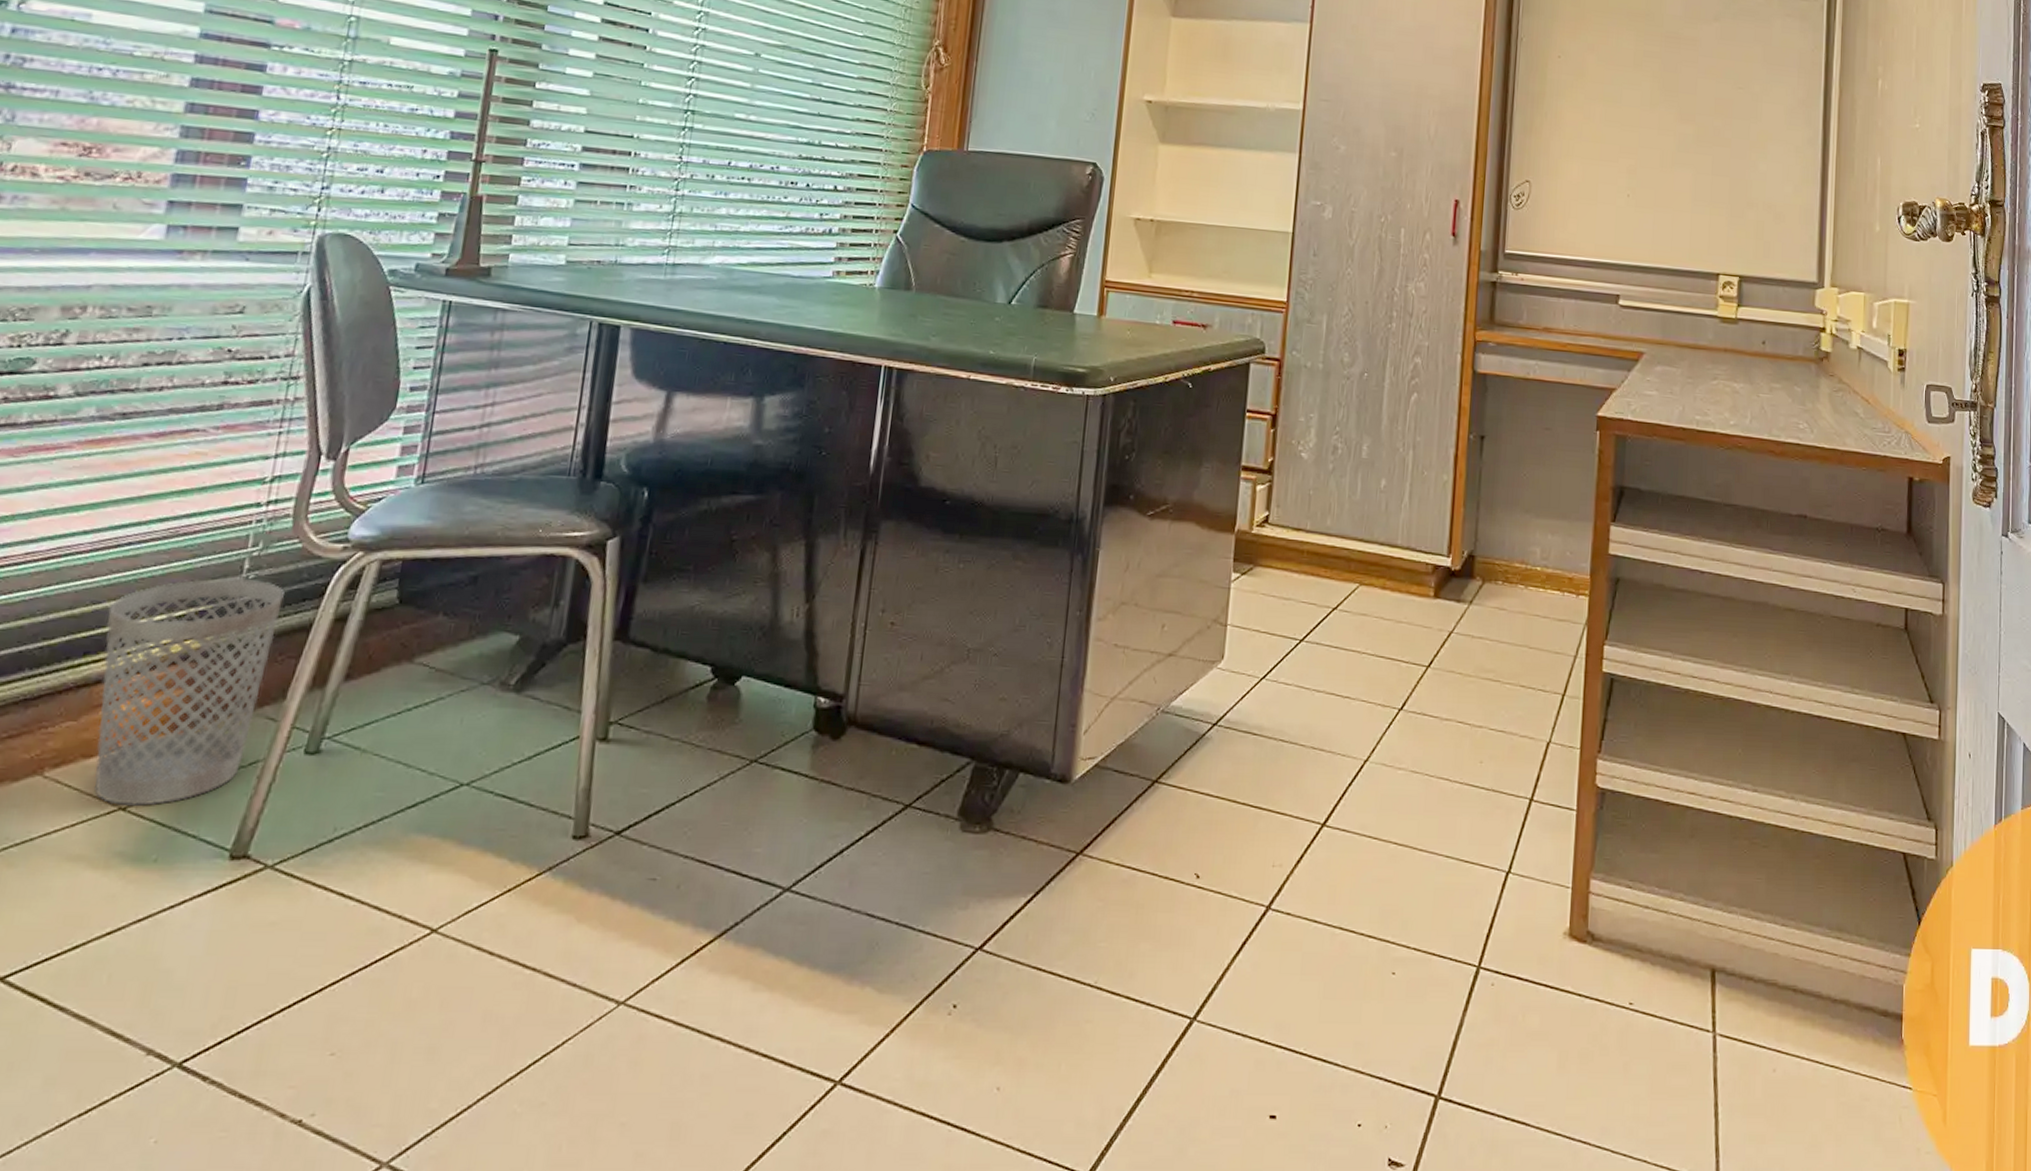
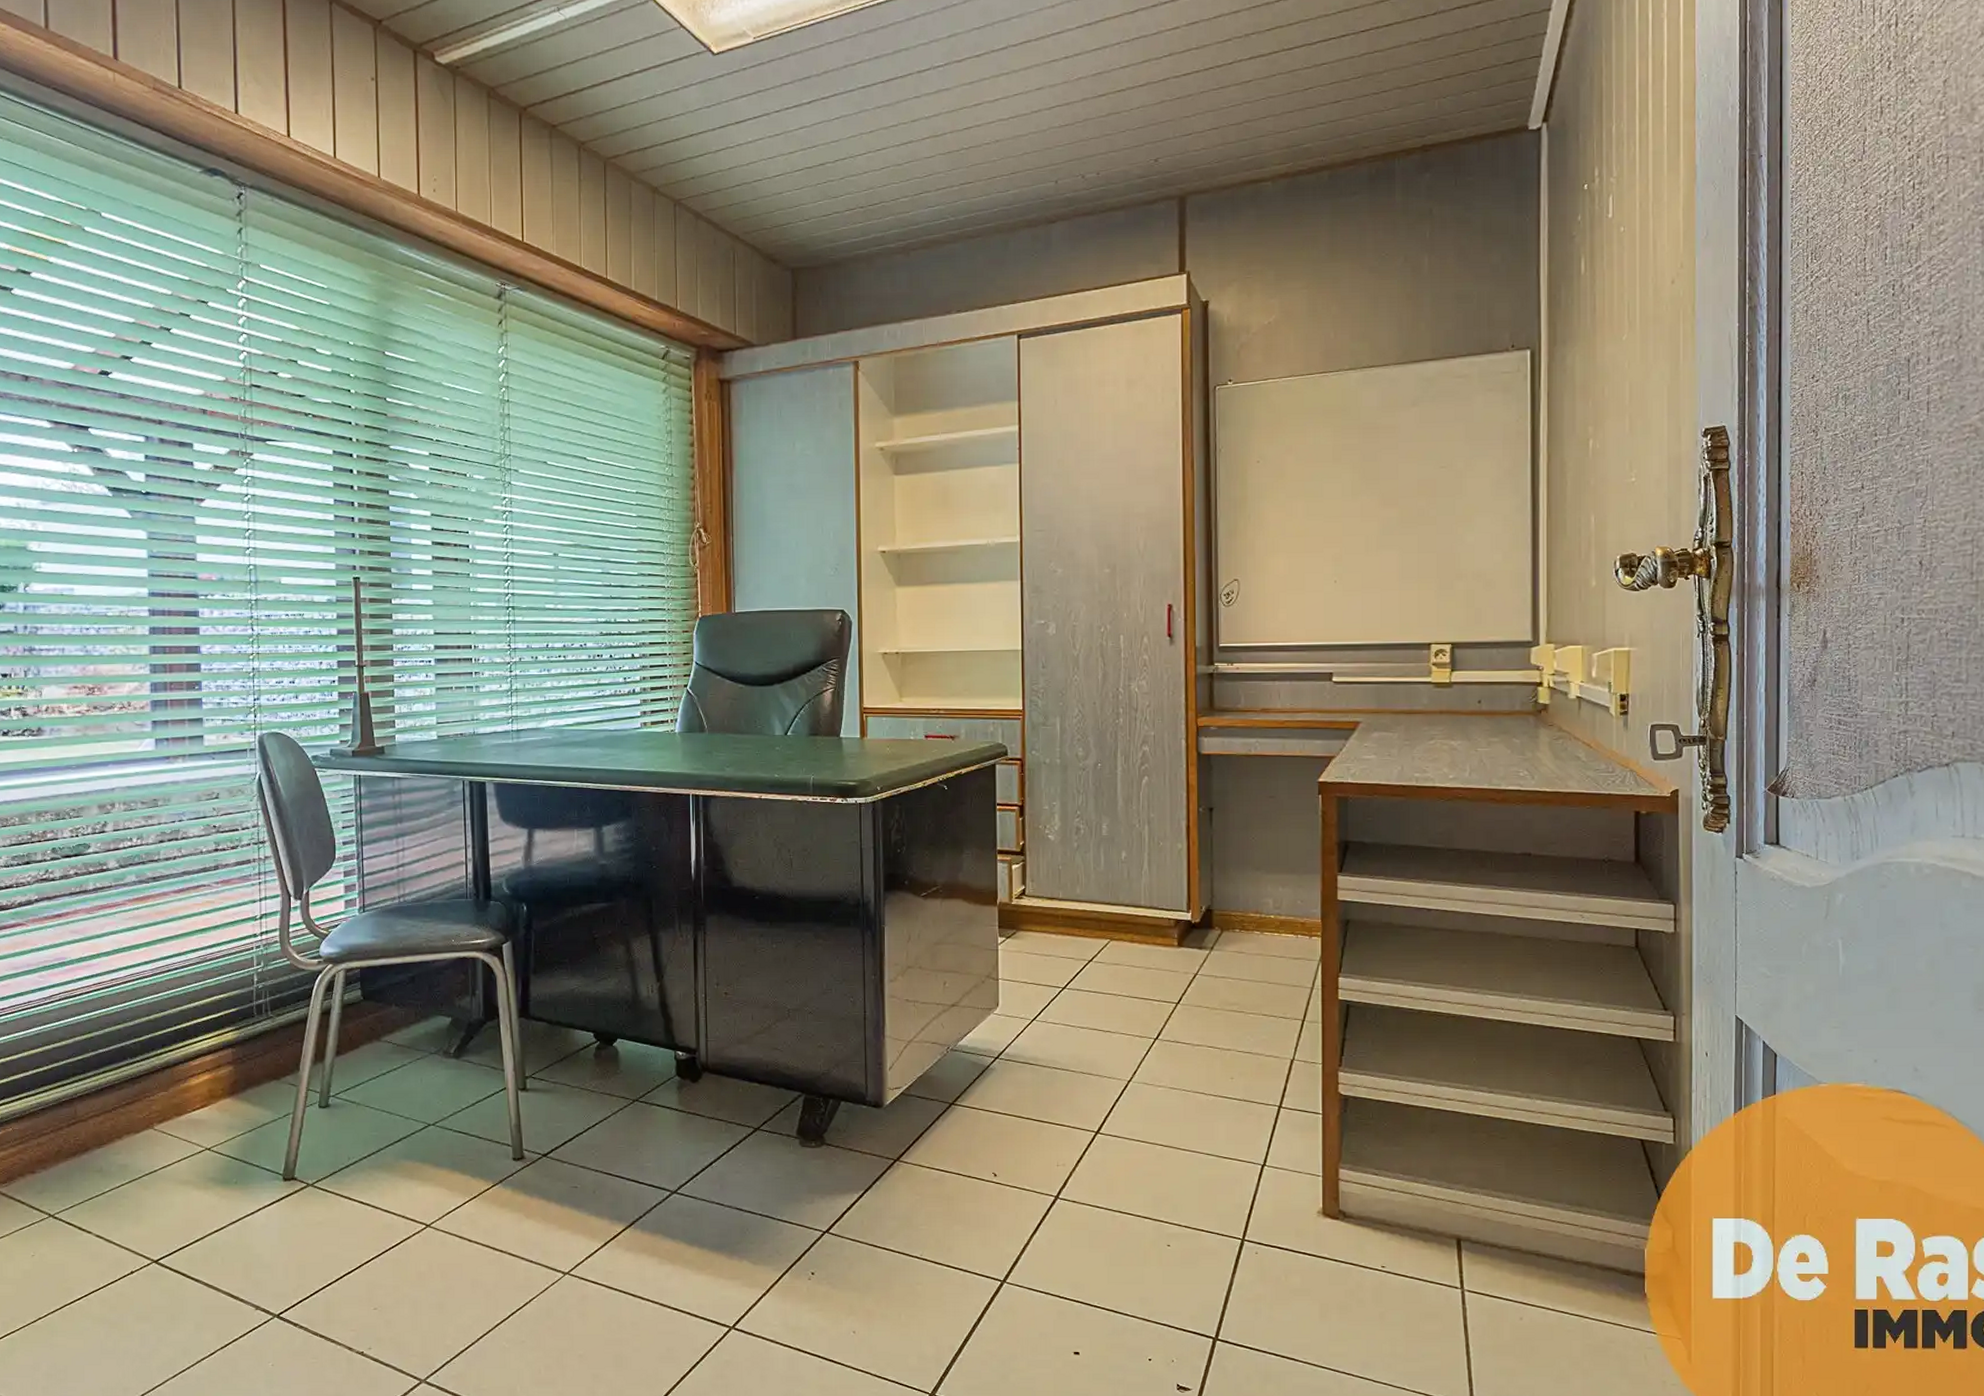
wastebasket: present [94,577,284,807] -> none [172,988,284,1148]

